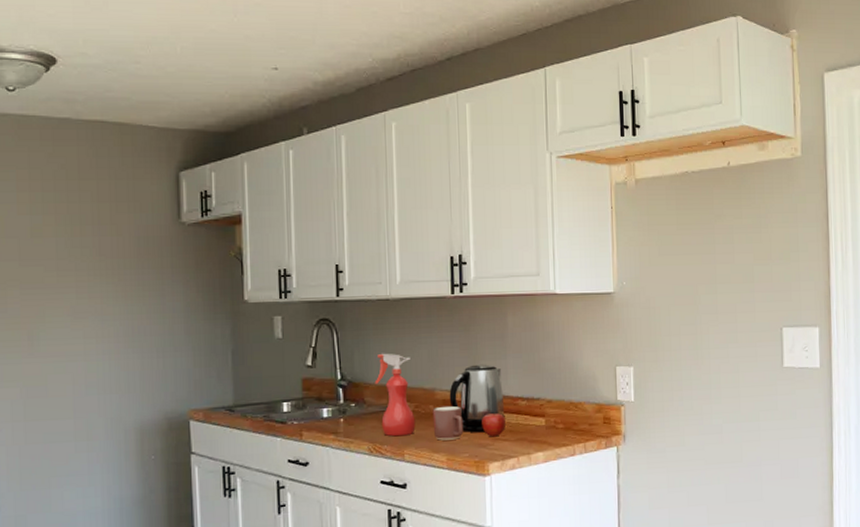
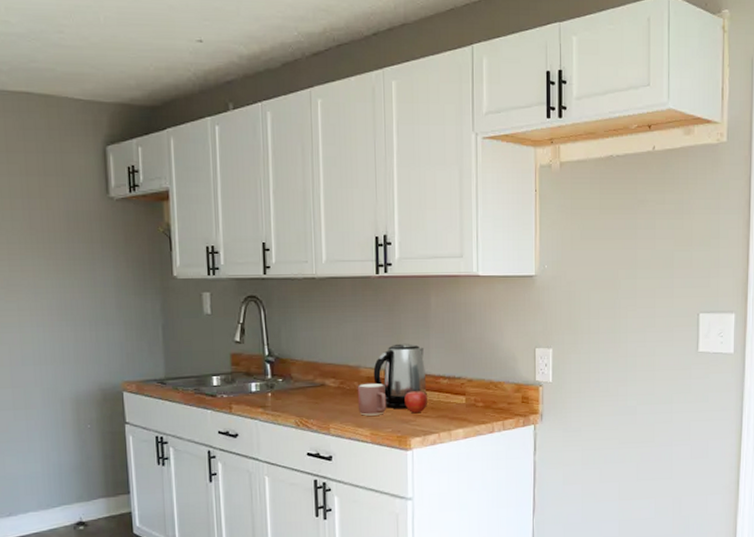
spray bottle: present [374,353,416,437] -> none [301,330,341,411]

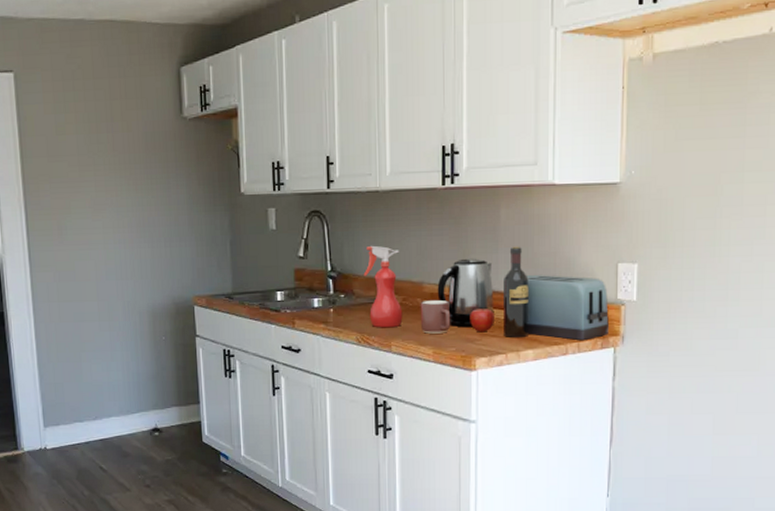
spray bottle: none [301,330,341,411] -> present [363,245,403,328]
wine bottle: none [435,332,459,418] -> present [504,246,529,338]
toaster: none [456,359,529,420] -> present [527,275,609,341]

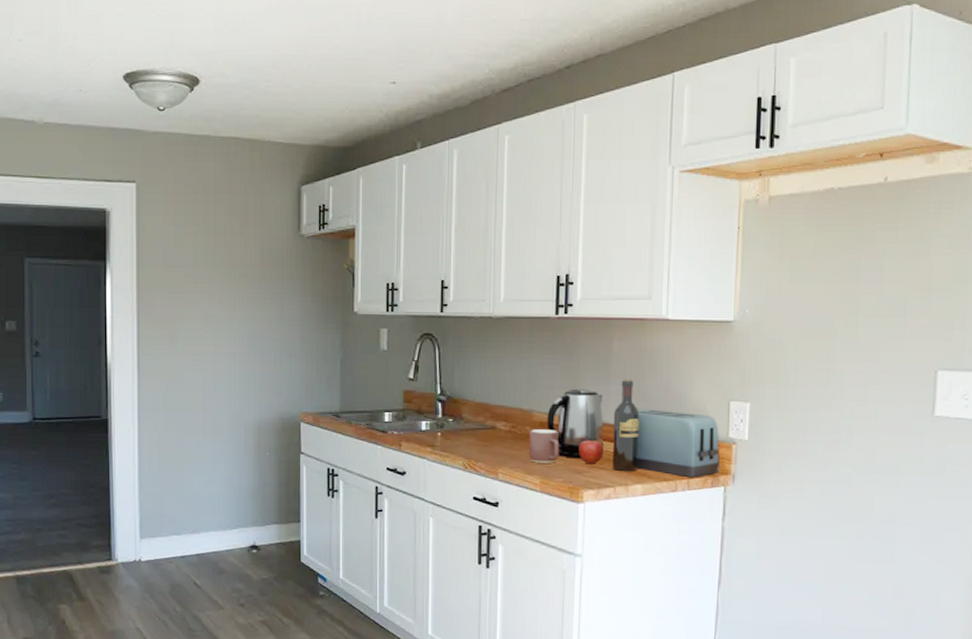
spray bottle: present [363,245,403,328] -> none [473,371,511,455]

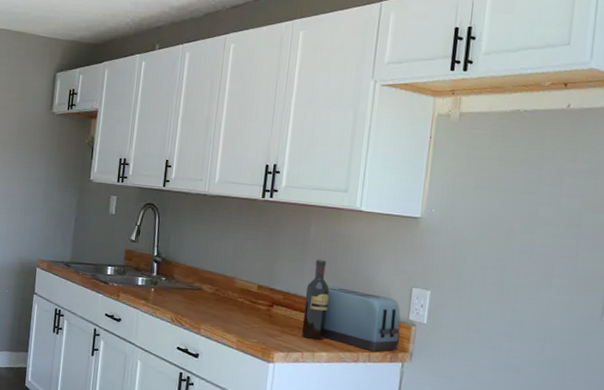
mug: present [528,428,560,463] -> none [228,294,257,326]
kettle: present [547,389,604,459] -> none [246,262,298,324]
fruit: present [579,438,604,465] -> none [273,307,296,330]

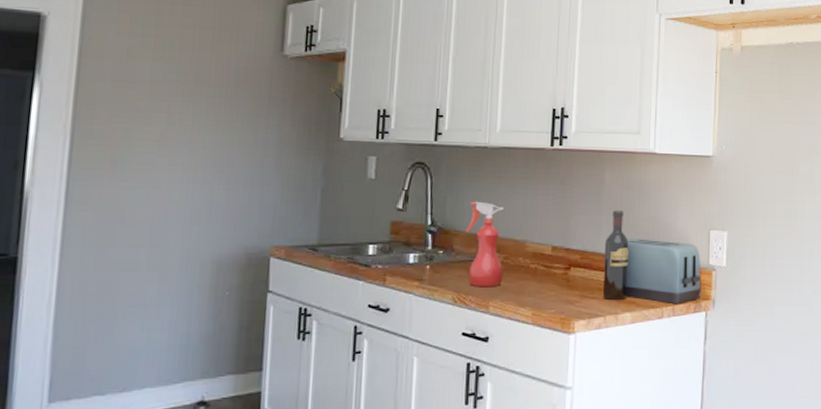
spray bottle: none [184,239,218,313] -> present [465,201,504,287]

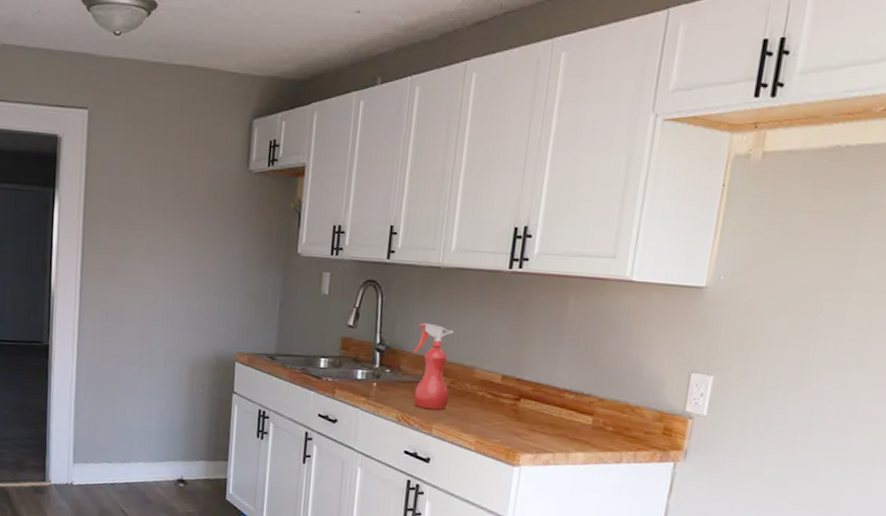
wine bottle: present [603,209,629,301] -> none [554,341,590,439]
toaster: present [626,238,701,305] -> none [580,374,675,451]

